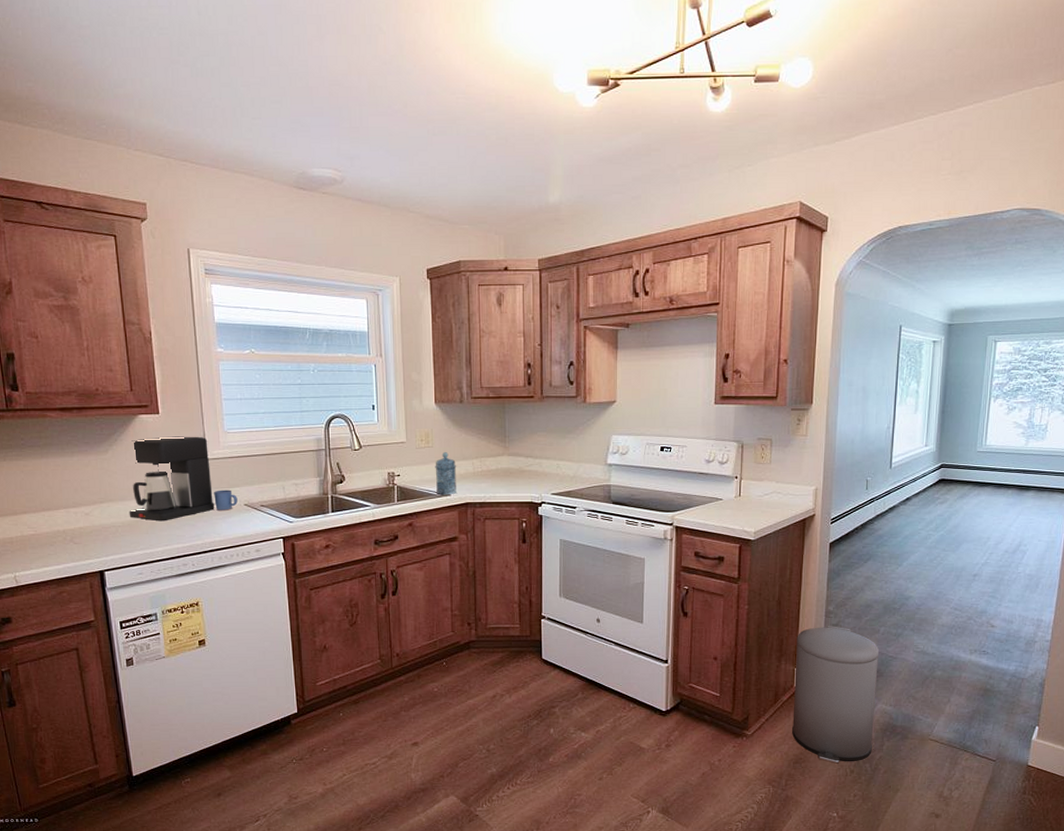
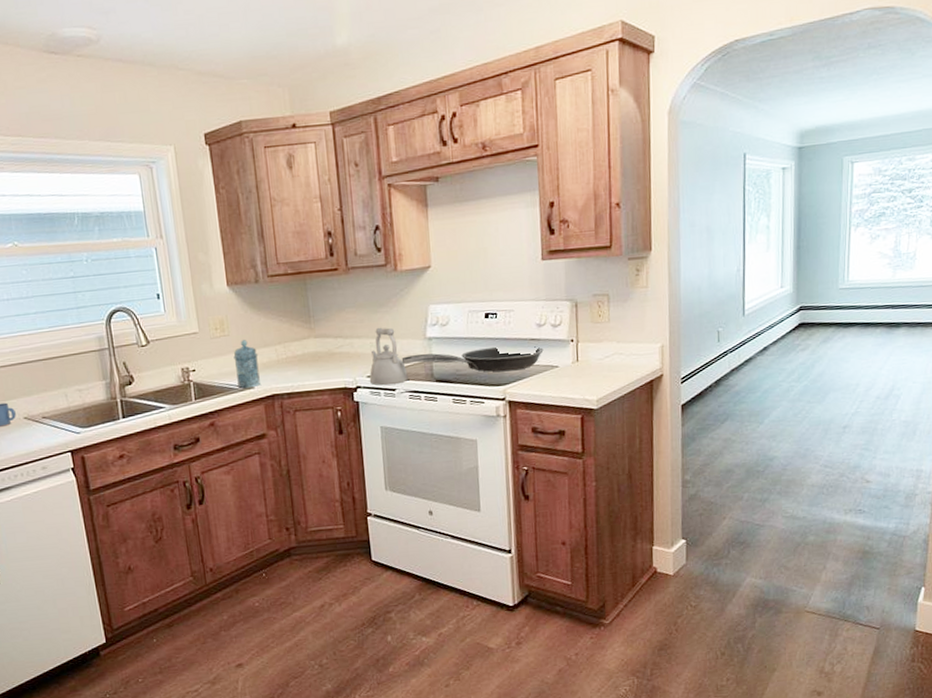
kettle: none [553,451,588,503] -> present [369,327,408,386]
frying pan: none [583,477,710,500] -> present [401,346,544,372]
pedal bin: present [792,625,880,764] -> none [652,495,745,647]

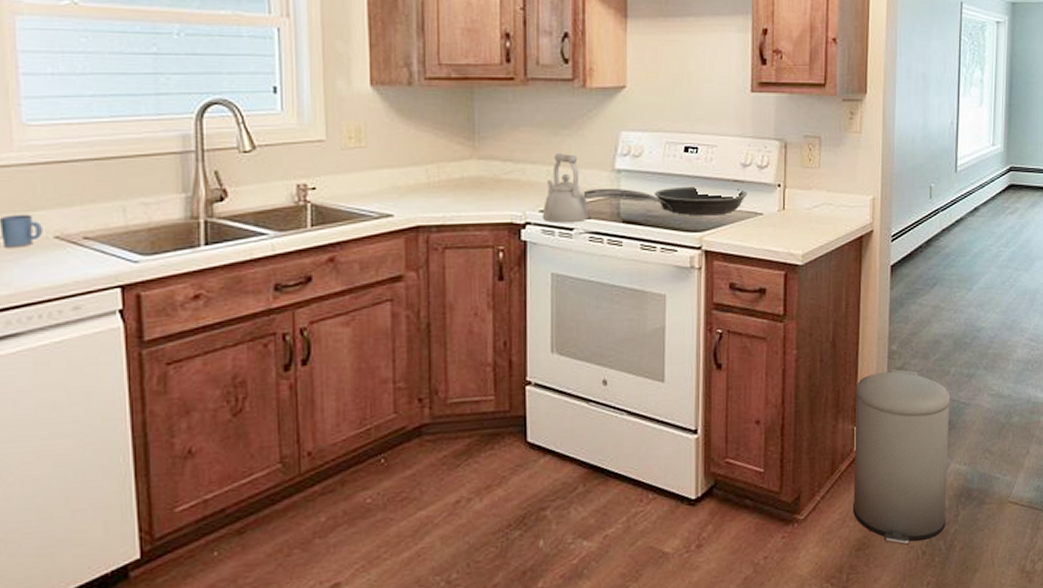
canister: present [233,340,260,389] -> none [370,155,403,216]
pedal bin: none [652,495,745,647] -> present [853,368,951,545]

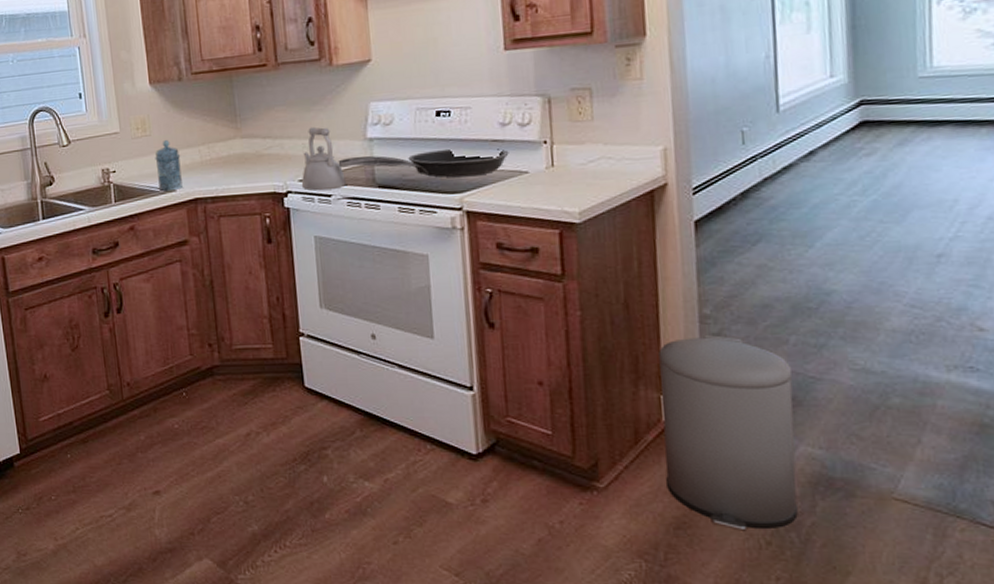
canister: none [370,155,403,216] -> present [154,140,183,192]

